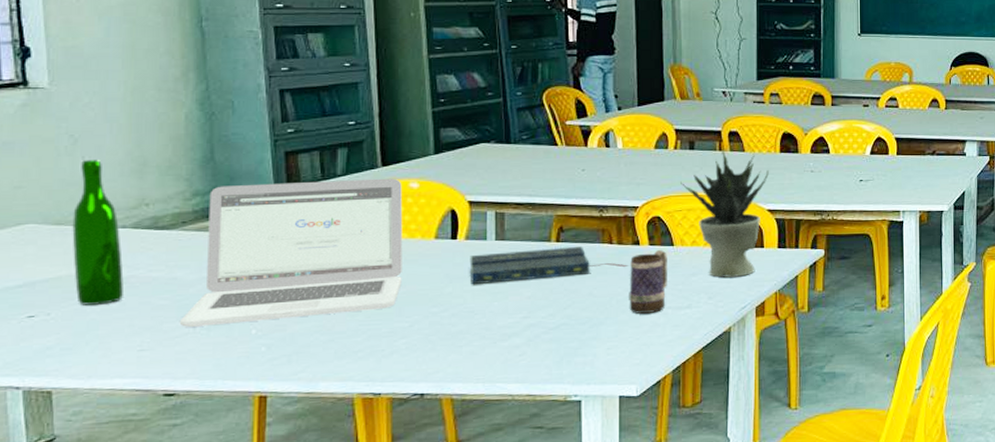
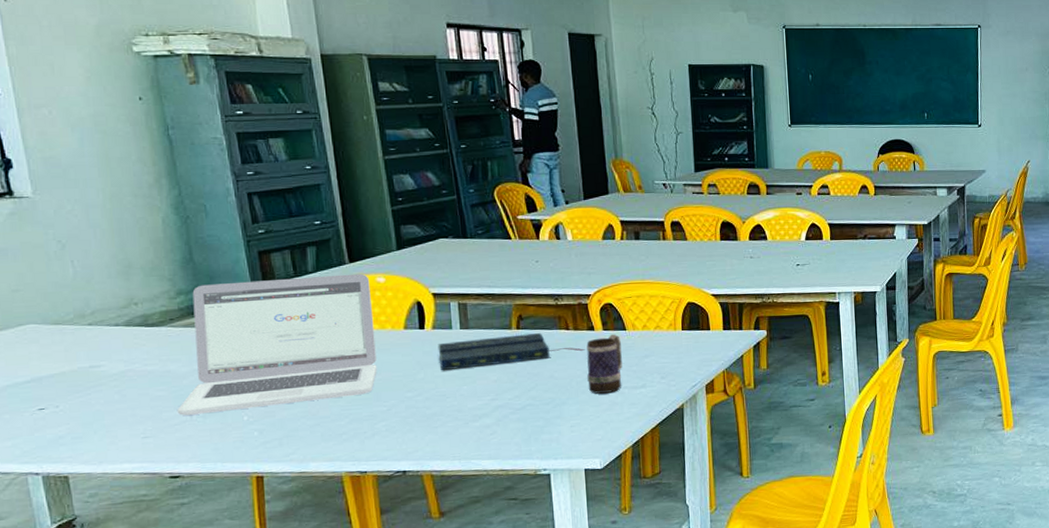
wine bottle: present [72,160,124,305] -> none [68,263,123,398]
potted plant: present [680,150,769,278] -> none [629,240,711,359]

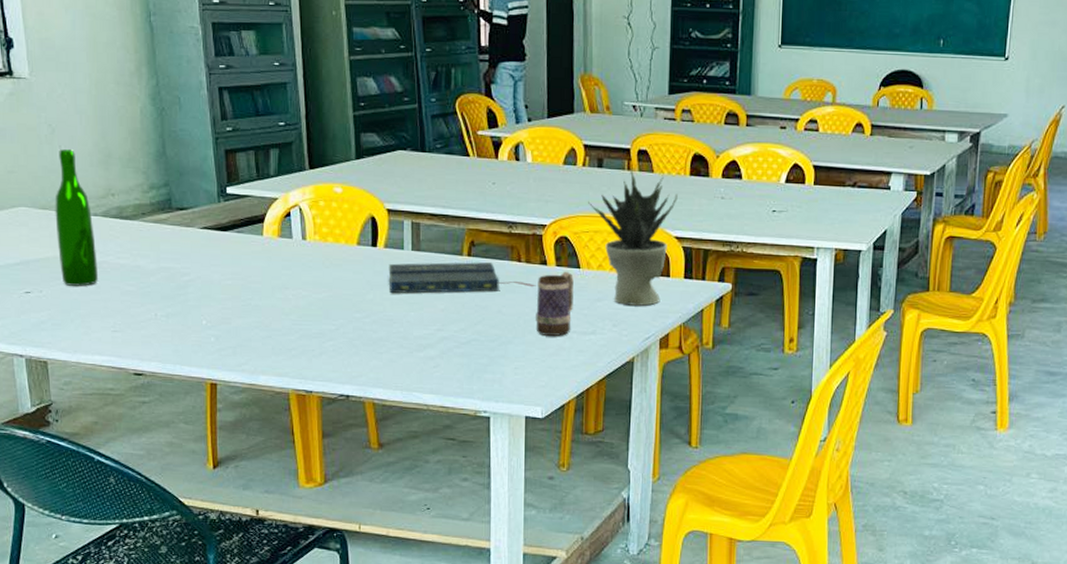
wine bottle: none [68,263,123,398] -> present [55,149,98,286]
laptop: present [177,273,377,416] -> none [143,180,329,314]
potted plant: none [629,240,711,359] -> present [588,170,678,306]

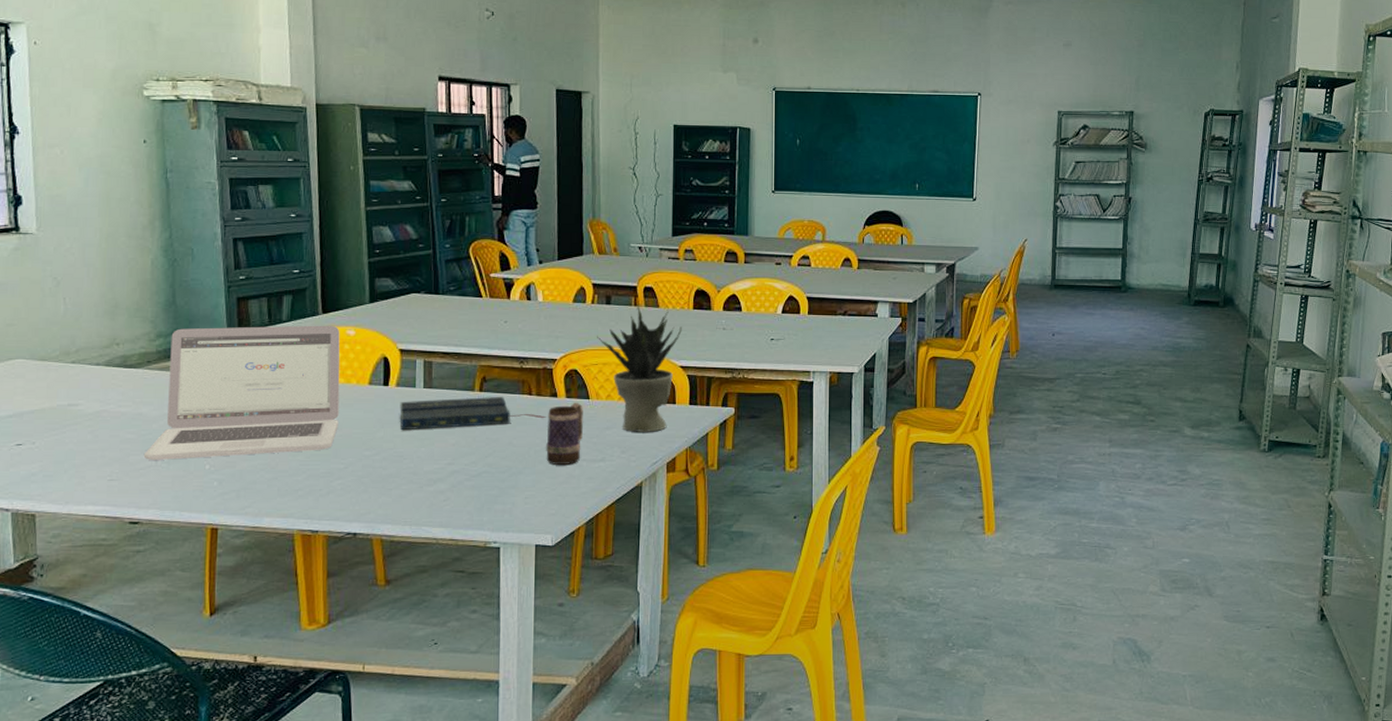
wine bottle: present [55,149,98,286] -> none [54,301,97,436]
laptop: none [143,180,329,314] -> present [143,325,340,460]

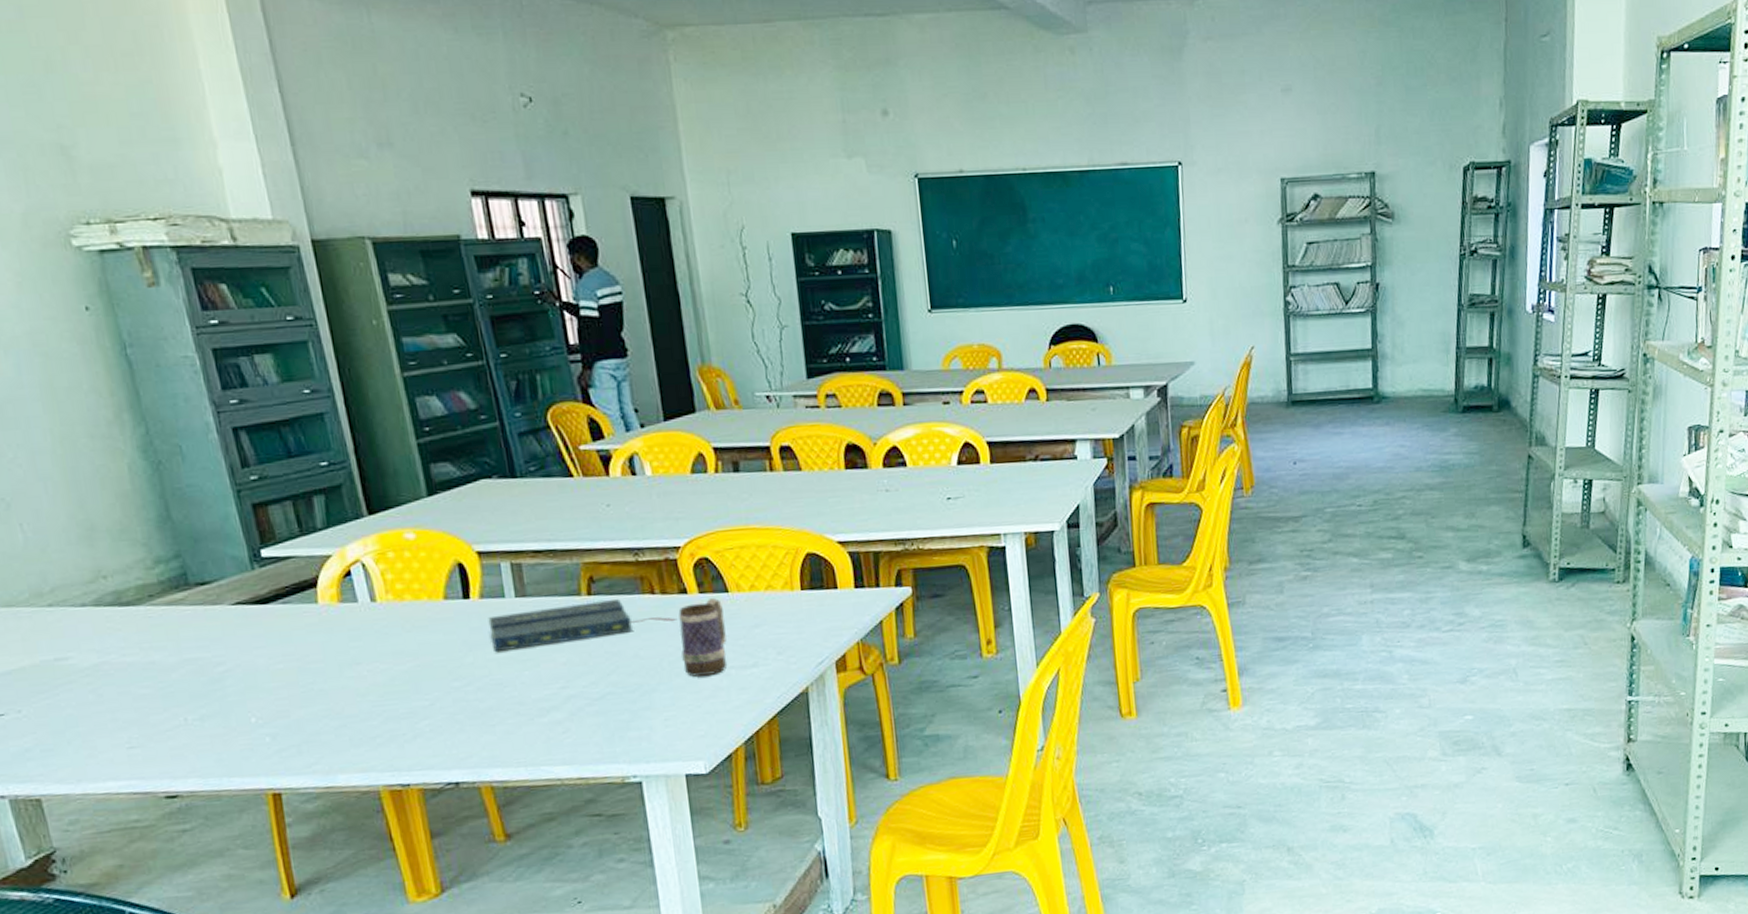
laptop: present [143,325,340,460] -> none [167,528,414,719]
potted plant: present [597,306,682,432] -> none [727,471,835,628]

